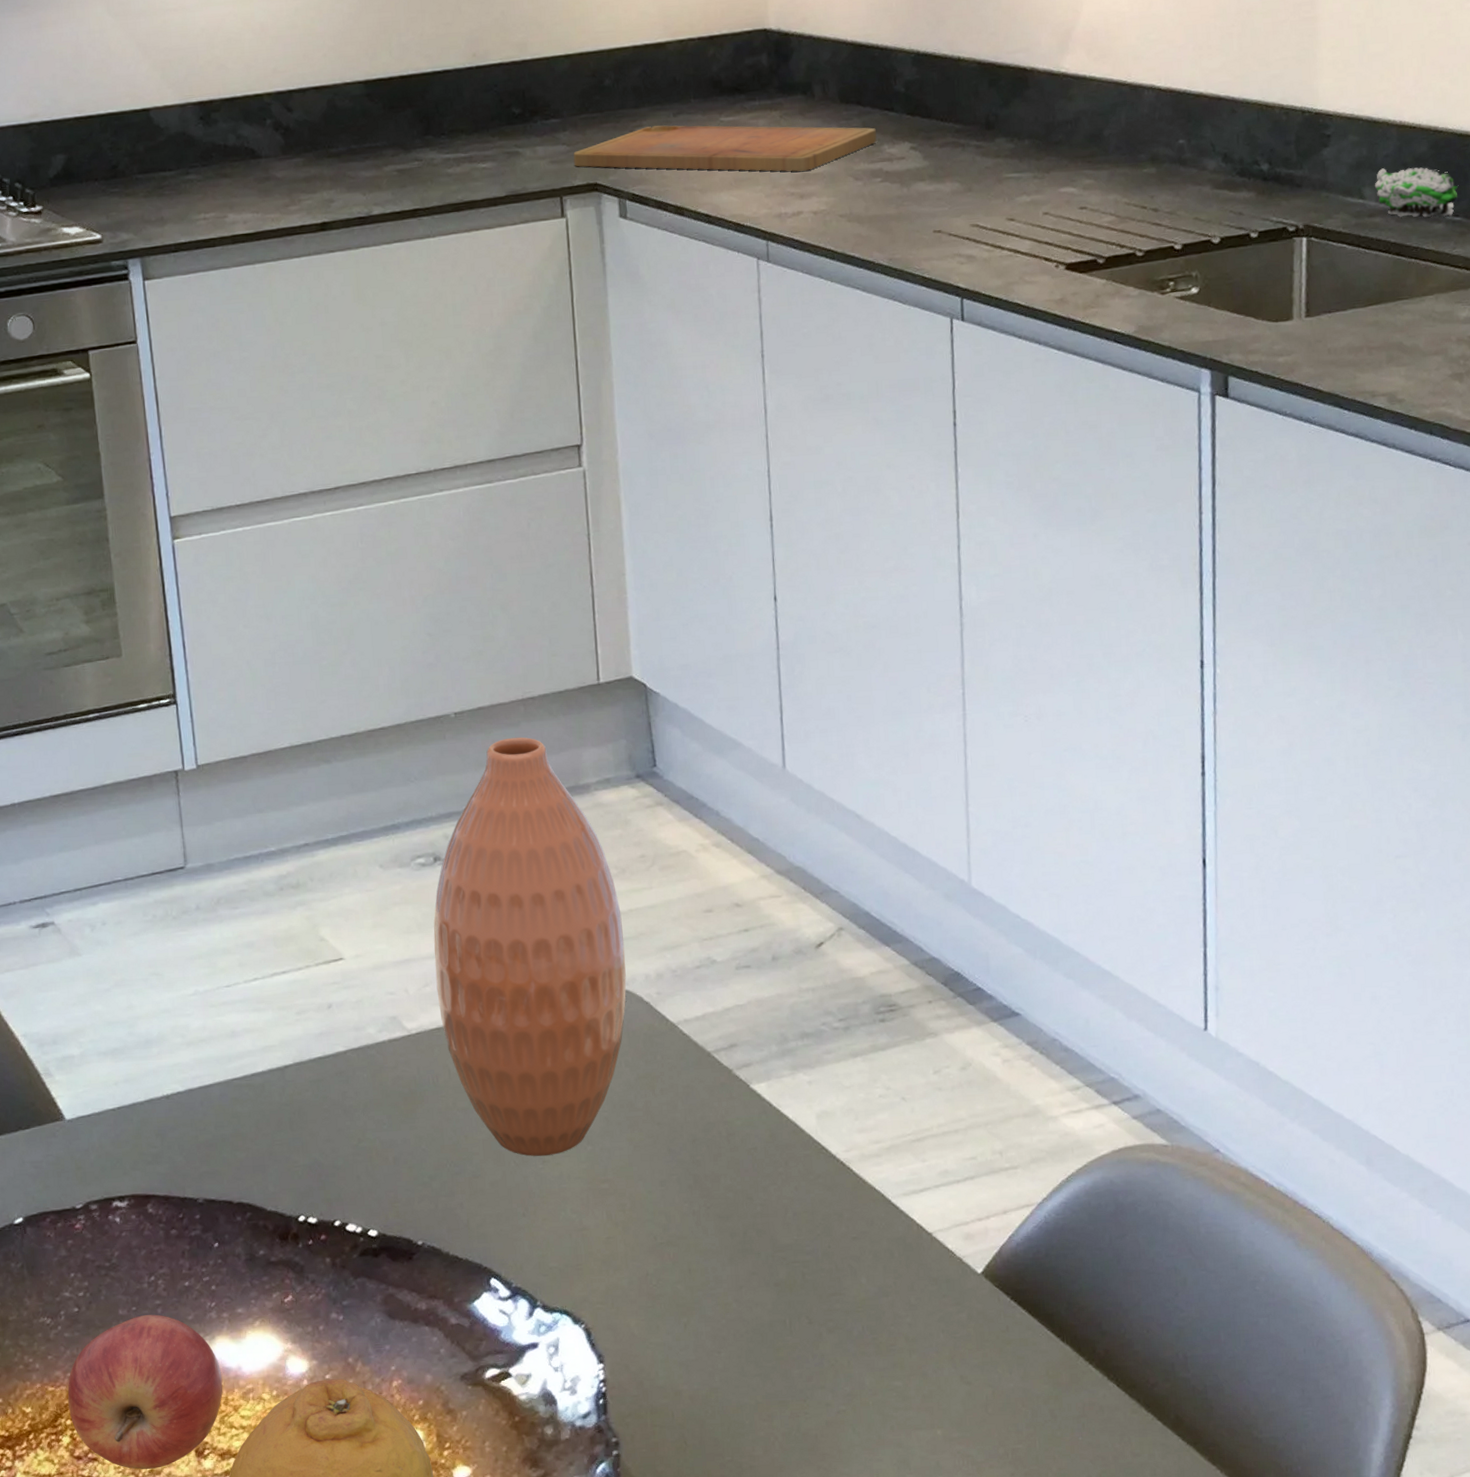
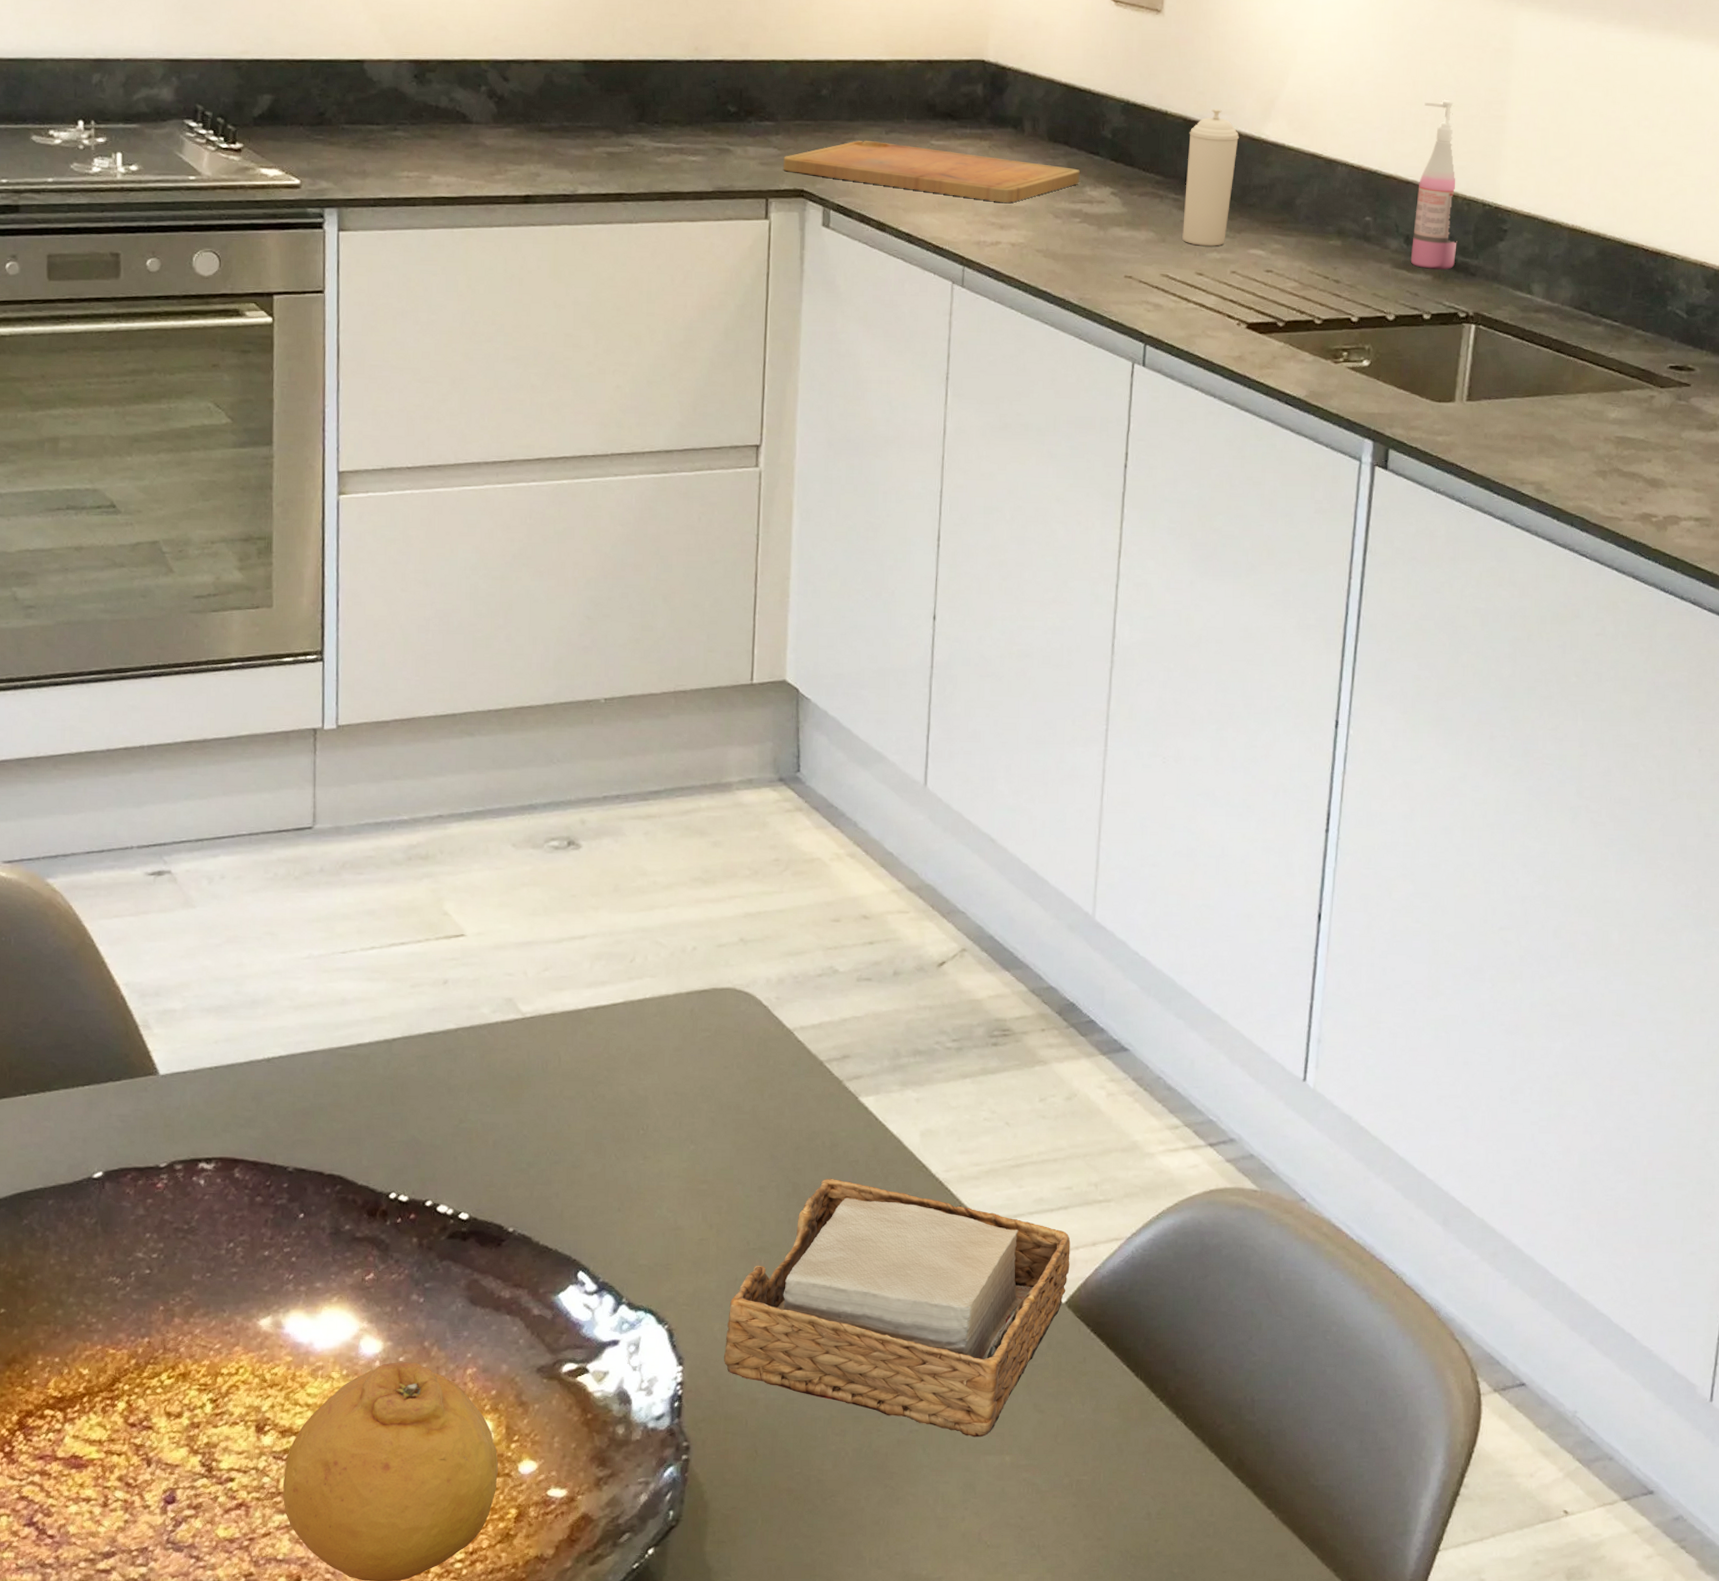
apple: present [67,1314,223,1470] -> none [128,1282,292,1441]
vase: present [433,737,627,1156] -> none [556,729,750,1151]
napkin holder: none [643,1167,983,1414] -> present [723,1178,1071,1438]
canister: none [984,47,1038,191] -> present [1182,109,1240,246]
soap dispenser: none [1229,8,1279,186] -> present [1410,100,1457,270]
sponge: present [1374,167,1459,218] -> none [1543,267,1620,322]

